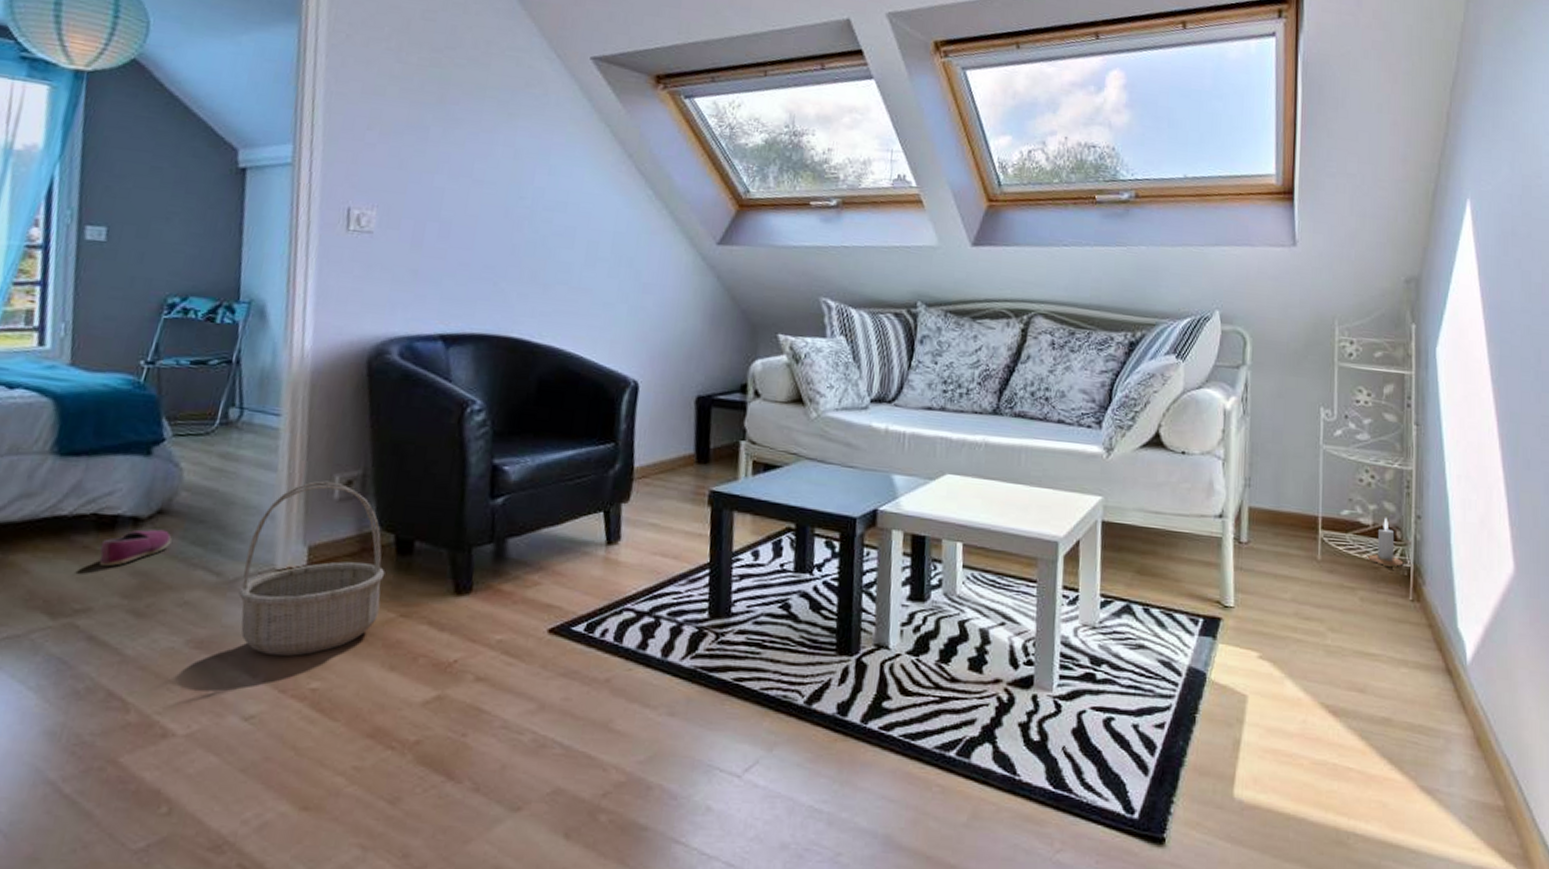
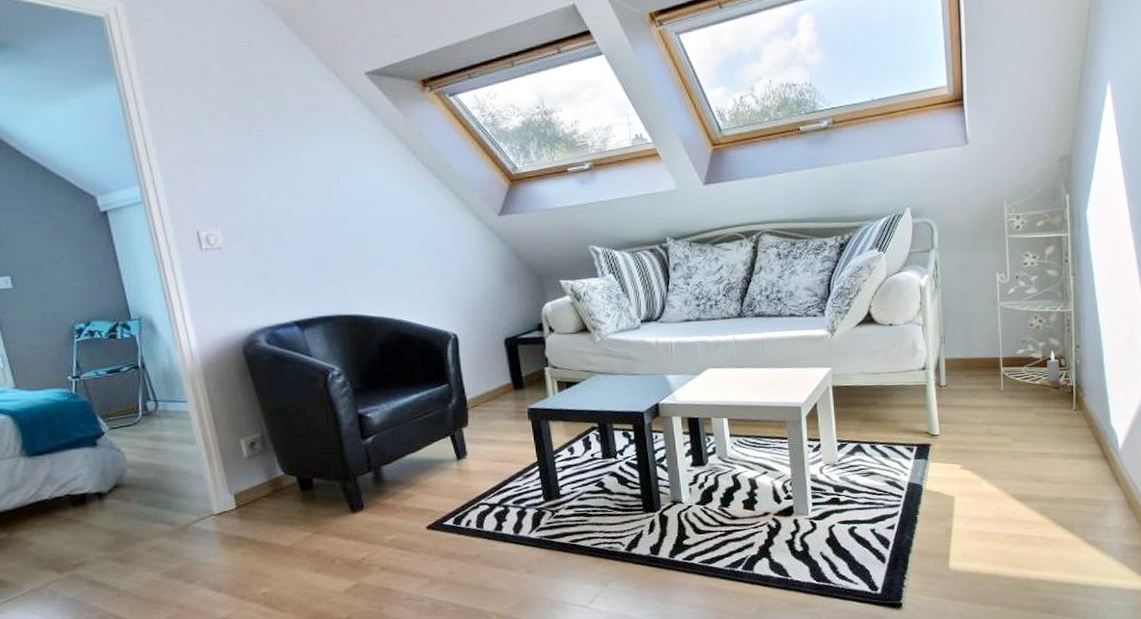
slipper: present [99,529,172,567] -> none [79,498,131,532]
basket: present [237,481,385,657] -> none [189,445,298,575]

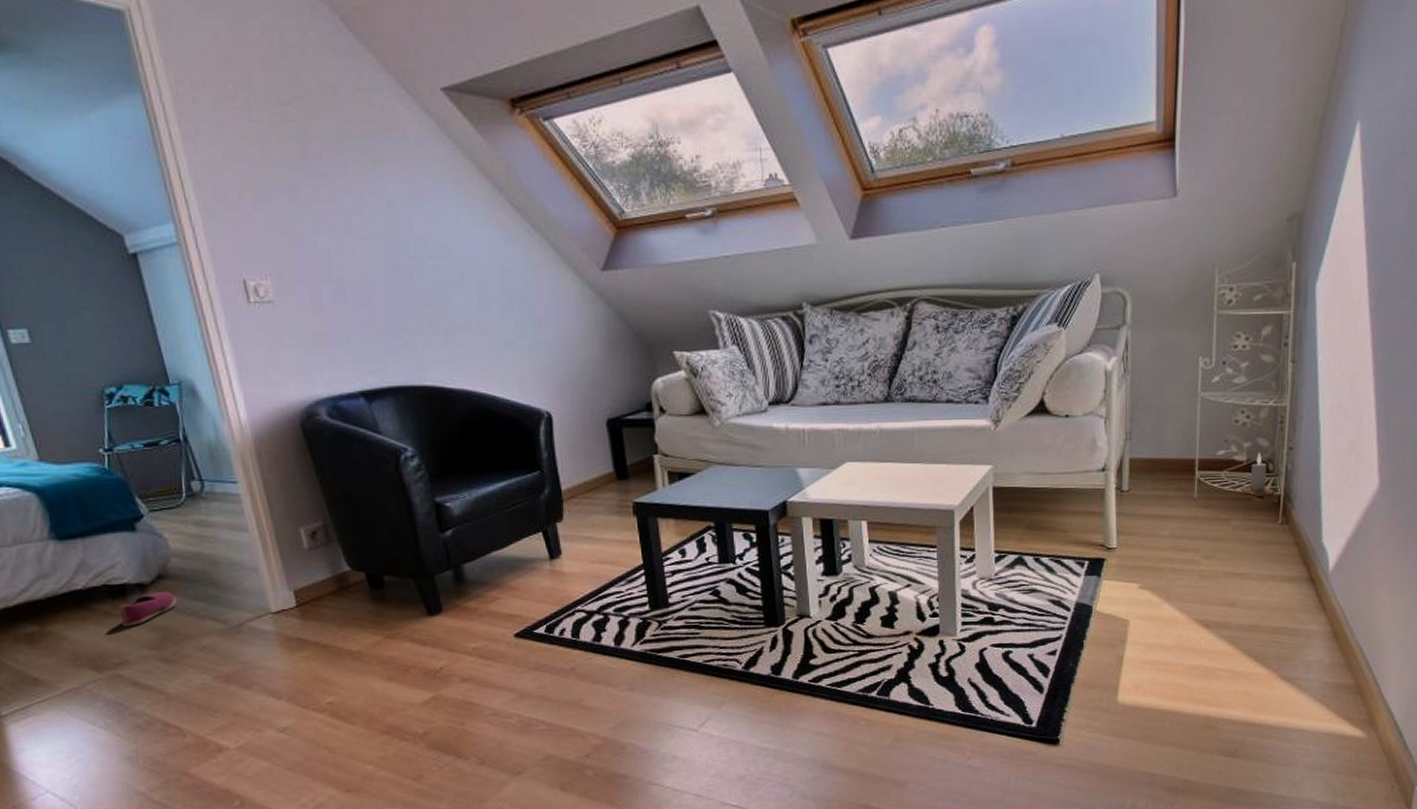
slipper: none [79,498,131,532] -> present [118,591,177,627]

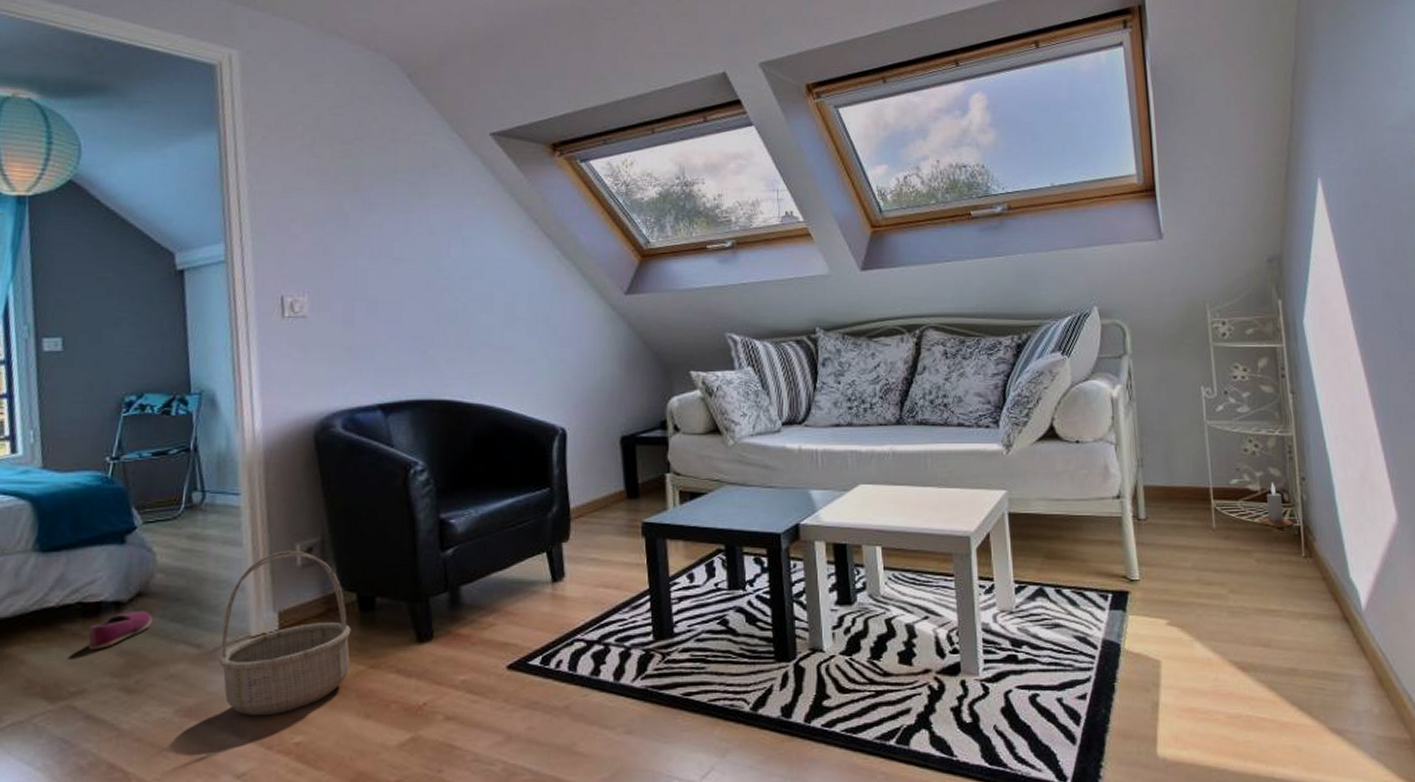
basket: none [243,534,368,681] -> present [218,550,352,717]

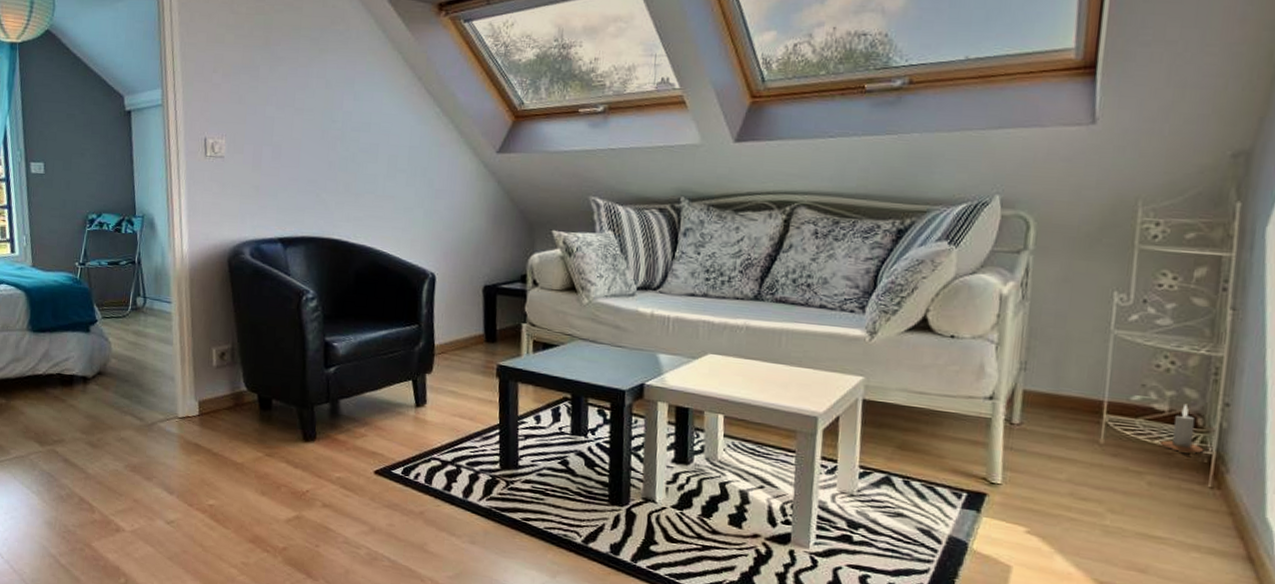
slipper: present [87,610,152,651] -> none [64,385,109,412]
basket: present [218,550,352,717] -> none [154,352,253,481]

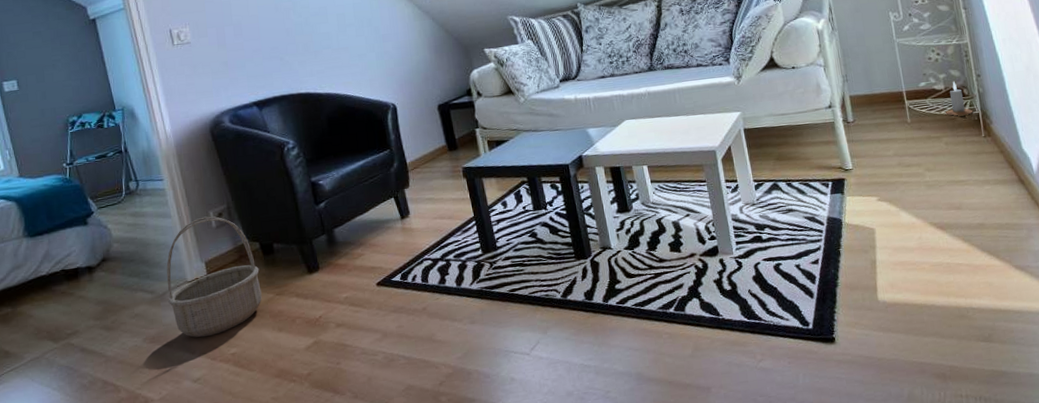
basket: none [154,352,253,481] -> present [166,216,262,338]

